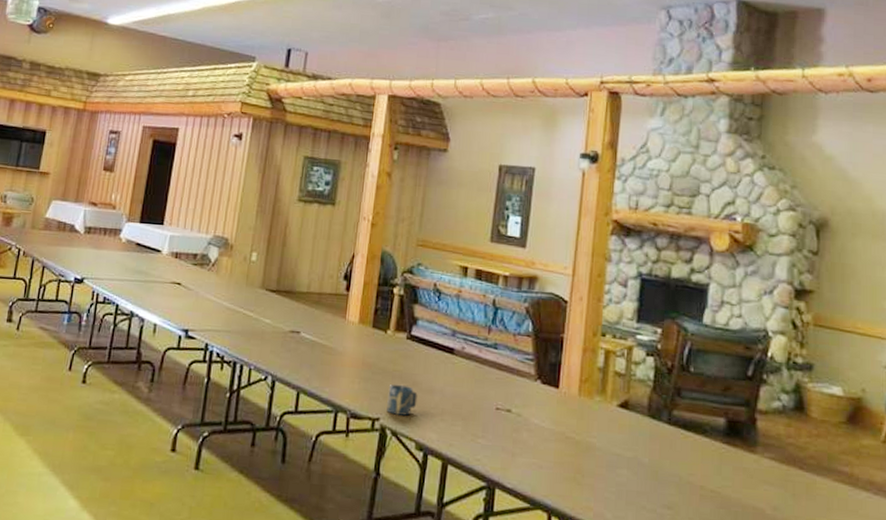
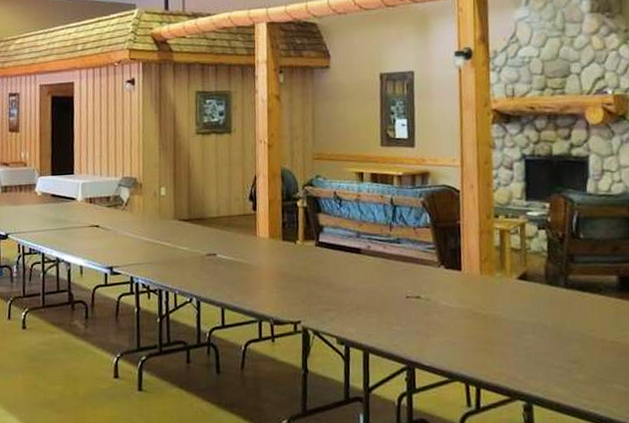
cup: present [387,384,418,416] -> none [305,288,333,316]

